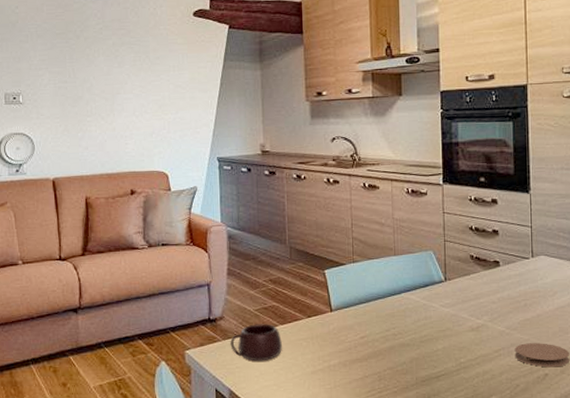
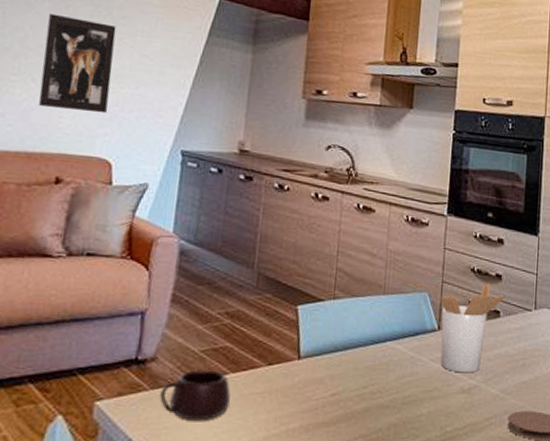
wall art: none [104,64,158,138] -> present [37,13,117,114]
utensil holder: none [444,238,502,315] -> present [440,283,504,373]

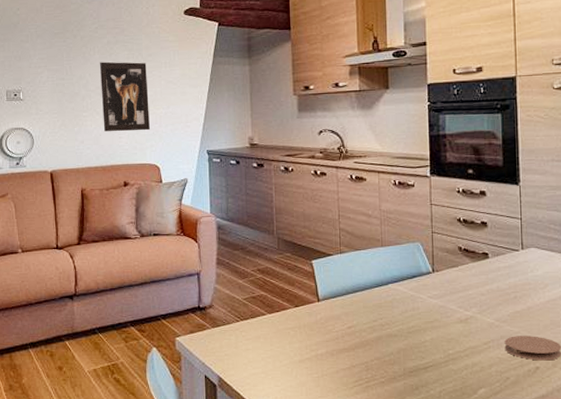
mug: present [160,370,231,421] -> none [219,312,270,349]
utensil holder: present [440,283,504,373] -> none [432,230,491,307]

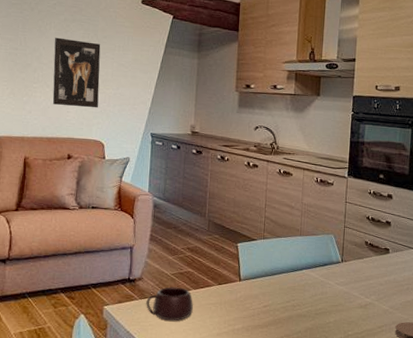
mug: none [219,312,270,349] -> present [146,287,193,321]

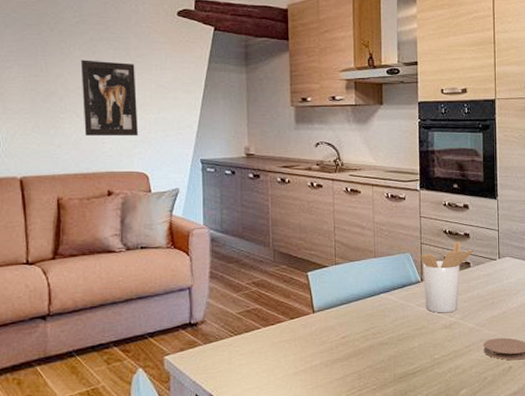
mug: present [146,287,193,321] -> none [212,326,264,365]
utensil holder: none [343,228,393,294] -> present [421,241,473,313]

